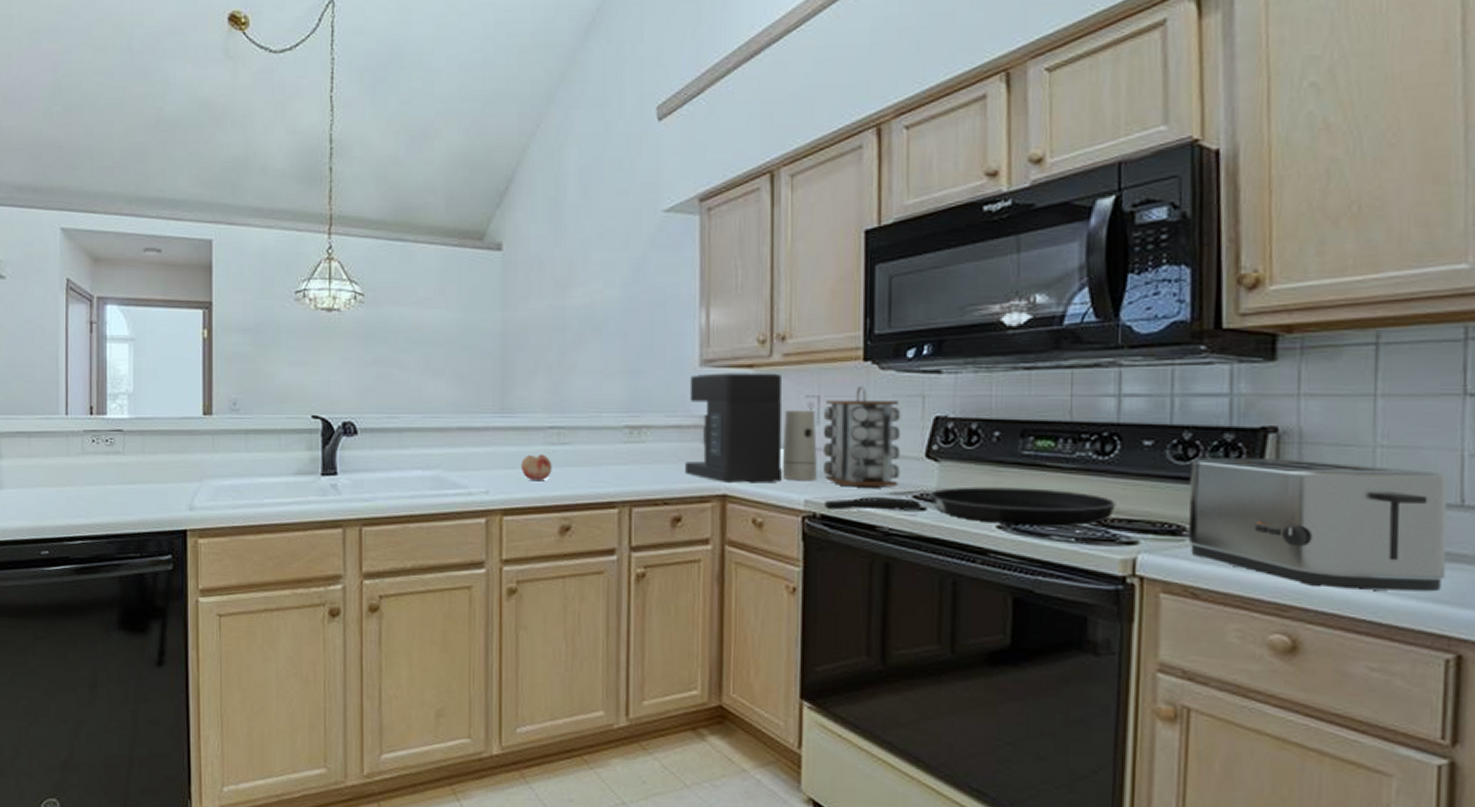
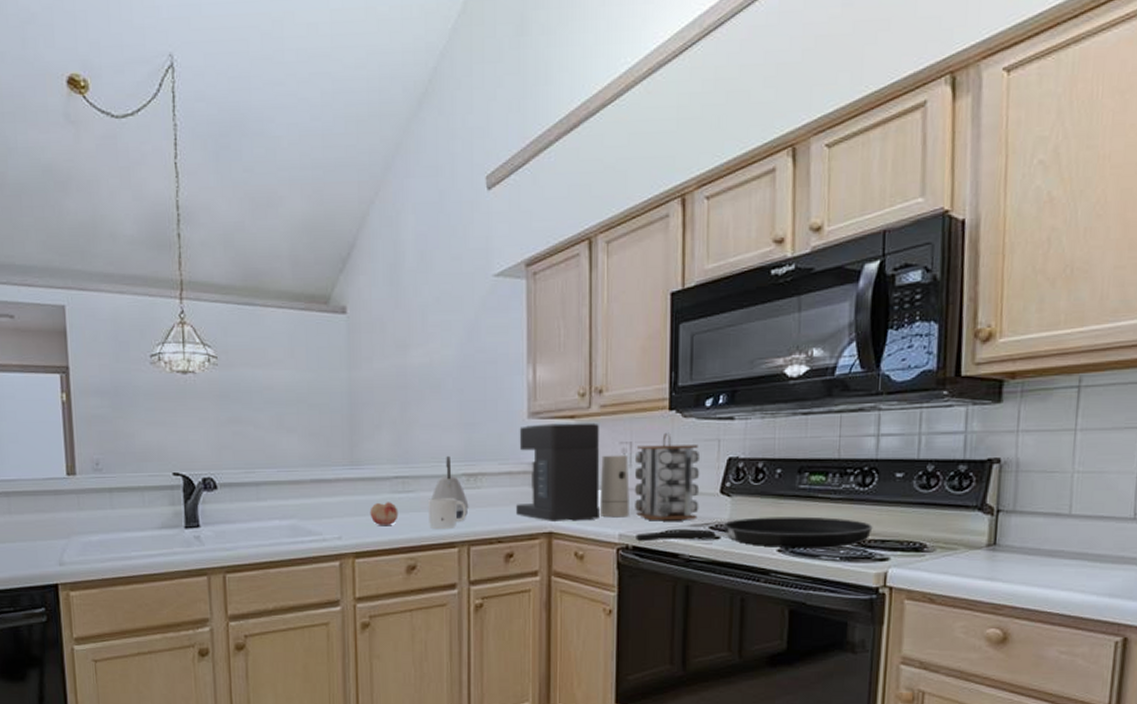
mug: none [585,452,628,488] -> present [427,498,466,530]
kettle: none [589,405,631,476] -> present [431,455,469,519]
toaster: present [1188,457,1448,592] -> none [928,485,1125,589]

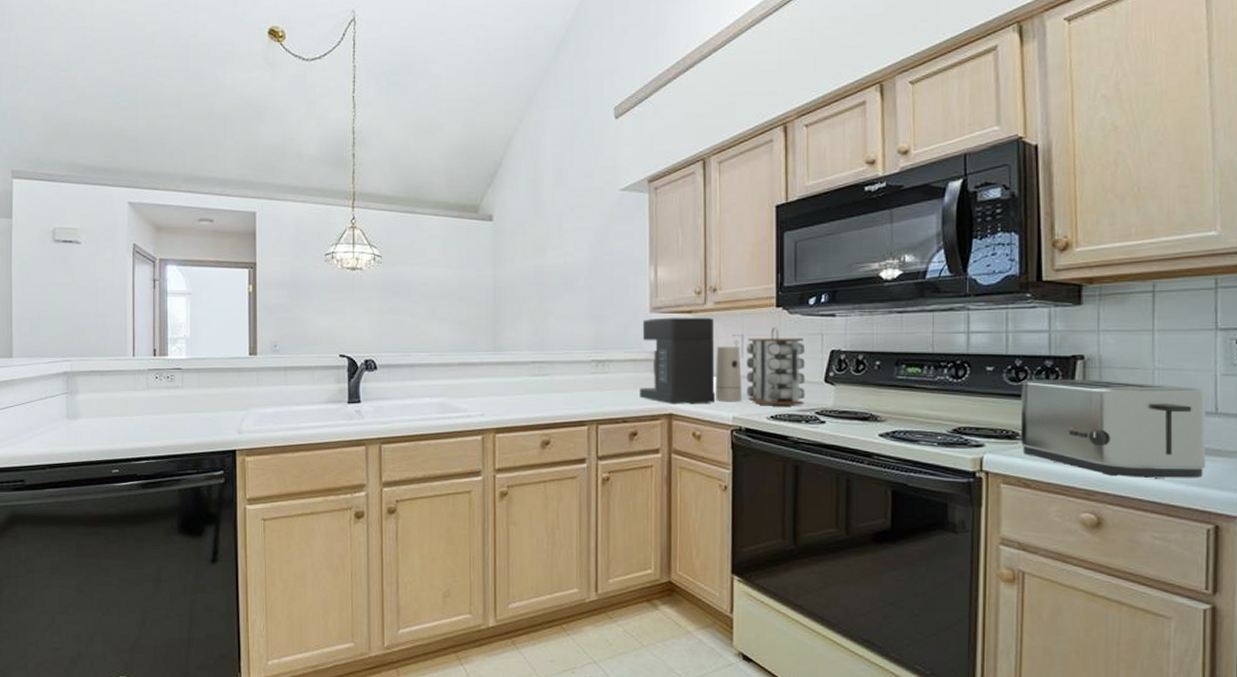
fruit: present [370,502,399,527] -> none [509,384,535,405]
mug: present [427,498,466,530] -> none [560,381,595,410]
kettle: present [431,455,469,519] -> none [564,344,597,400]
frying pan: present [636,516,873,549] -> none [748,404,967,434]
toaster: none [928,485,1125,589] -> present [1020,379,1206,478]

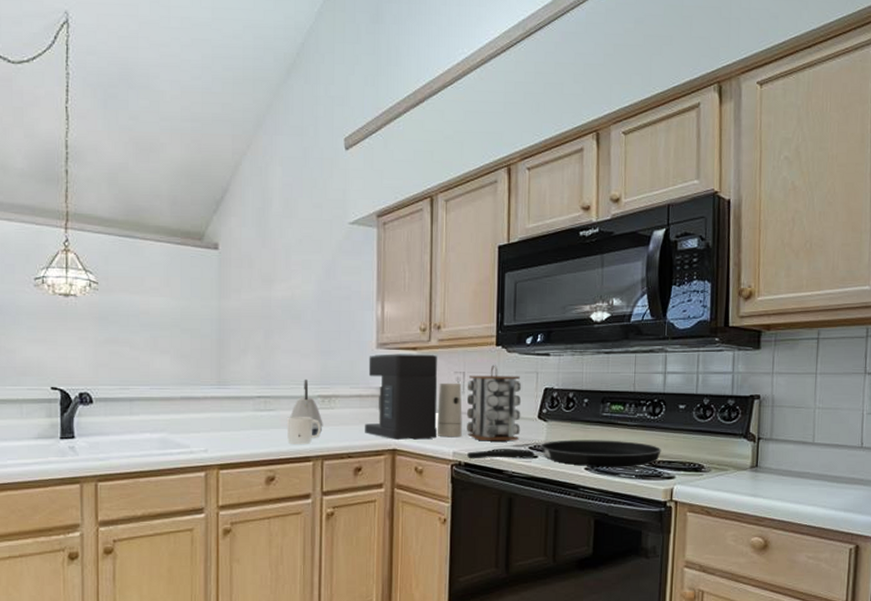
mug: none [560,381,595,410] -> present [286,417,321,445]
kettle: none [564,344,597,400] -> present [290,379,323,435]
frying pan: none [748,404,967,434] -> present [467,440,662,467]
toaster: present [1020,379,1206,478] -> none [705,417,854,505]

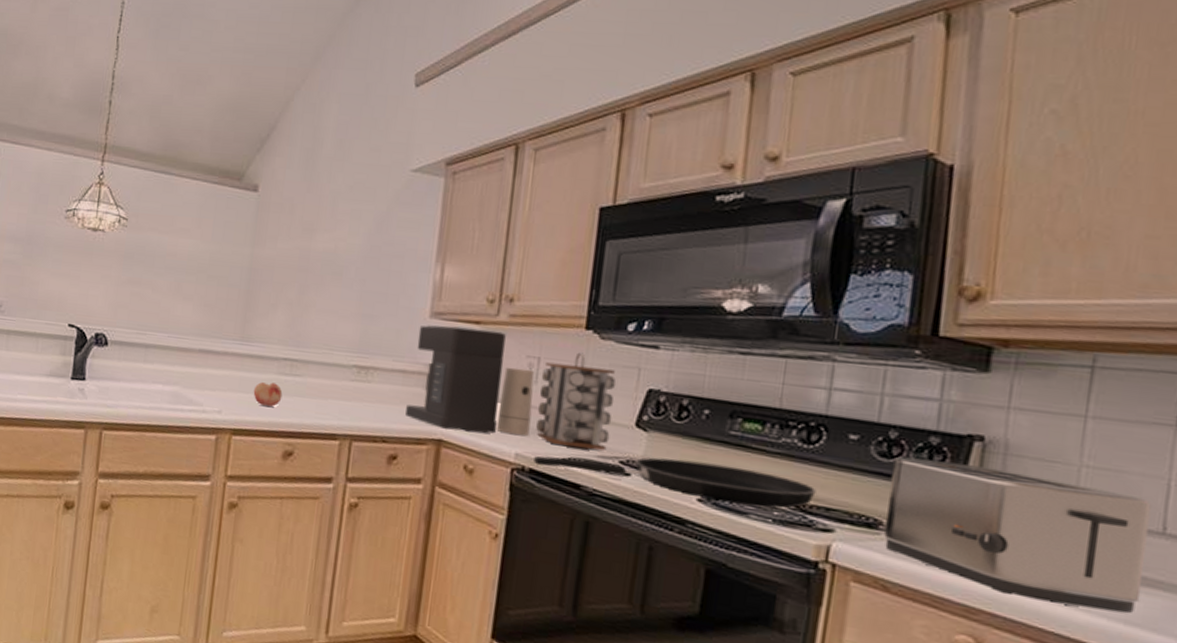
fruit: none [234,419,260,441] -> present [253,382,283,408]
mug: present [286,417,321,445] -> none [312,385,353,421]
kettle: present [290,379,323,435] -> none [318,344,357,411]
toaster: none [705,417,854,505] -> present [884,456,1152,614]

